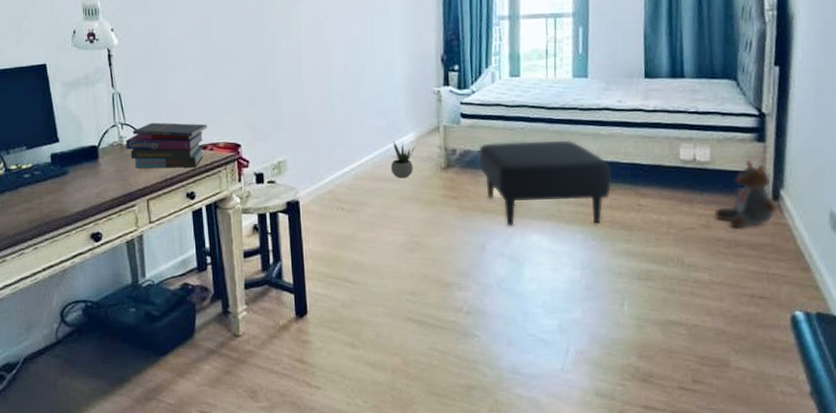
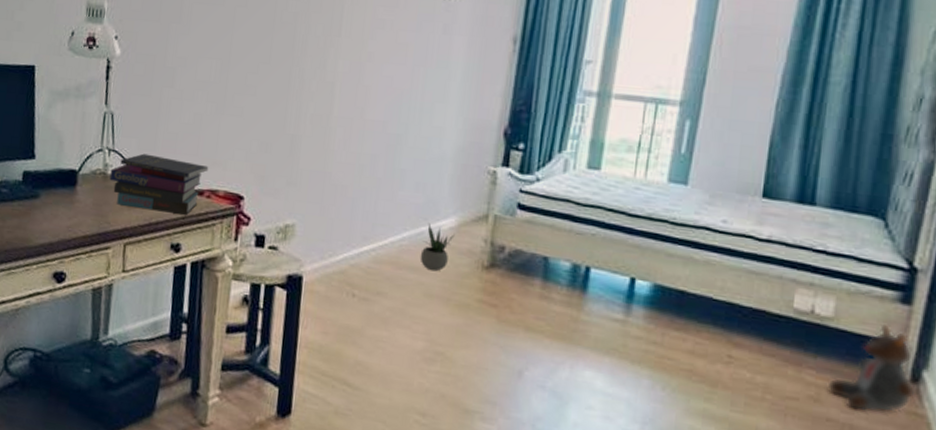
ottoman: present [478,140,612,226] -> none [530,245,701,370]

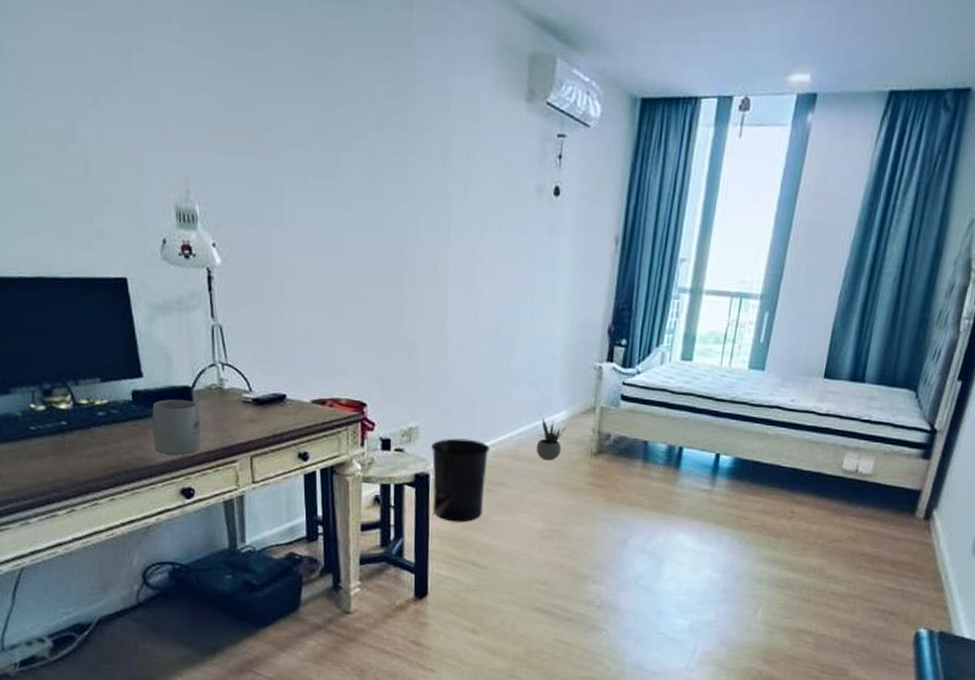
mug: none [35,181,82,238] -> present [151,399,200,455]
books: present [109,153,209,215] -> none [226,366,329,424]
waste bin: none [304,239,369,333] -> present [431,438,490,522]
teddy bear: present [827,324,915,412] -> none [863,476,927,545]

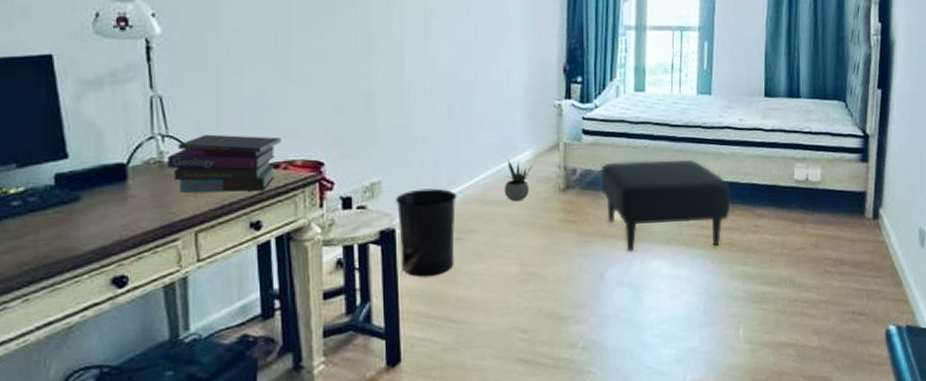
mug: present [151,399,200,455] -> none [77,178,136,241]
books: none [226,366,329,424] -> present [167,134,282,193]
ottoman: none [632,431,772,527] -> present [599,159,731,252]

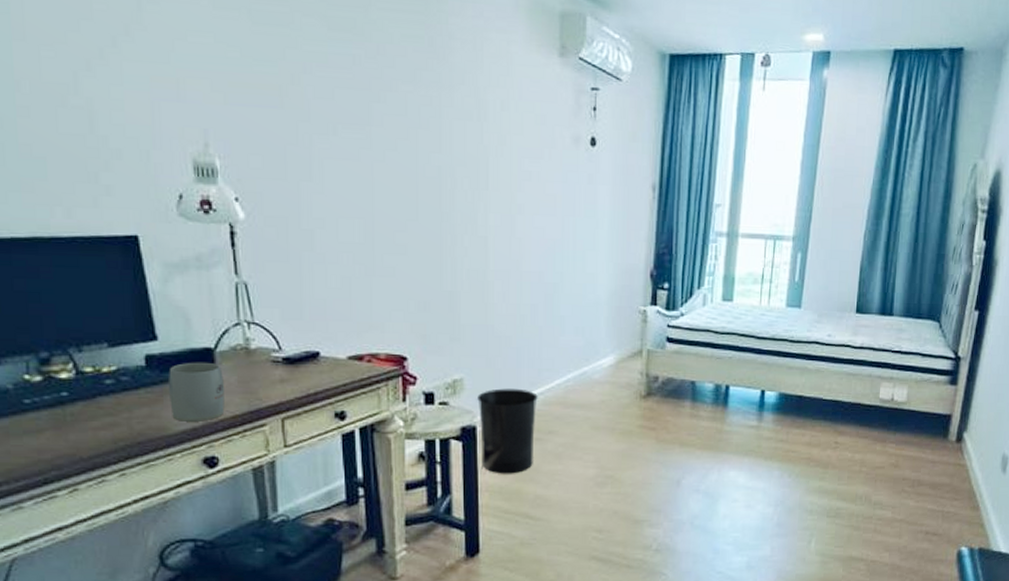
mug: none [77,178,136,241] -> present [168,362,225,421]
books: present [167,134,282,193] -> none [253,323,366,382]
potted plant: present [504,160,532,202] -> none [585,364,614,406]
ottoman: present [599,159,731,252] -> none [681,372,814,461]

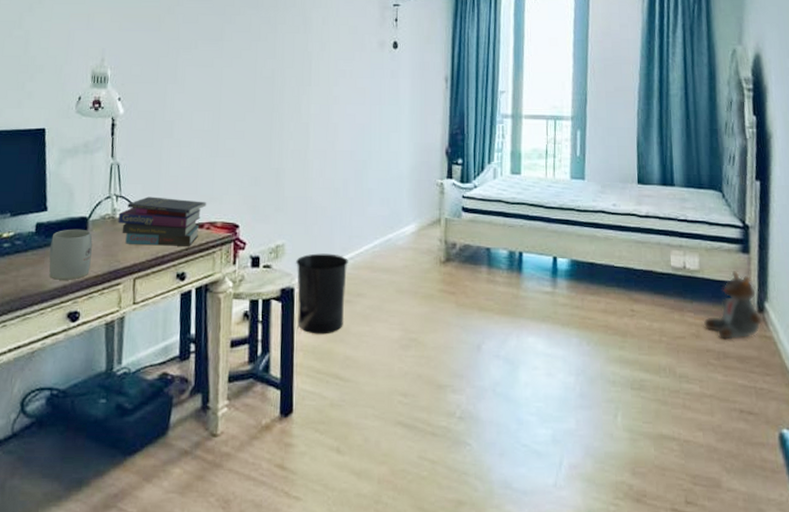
books: none [253,323,366,382] -> present [118,196,207,246]
teddy bear: none [903,401,959,468] -> present [703,270,762,340]

